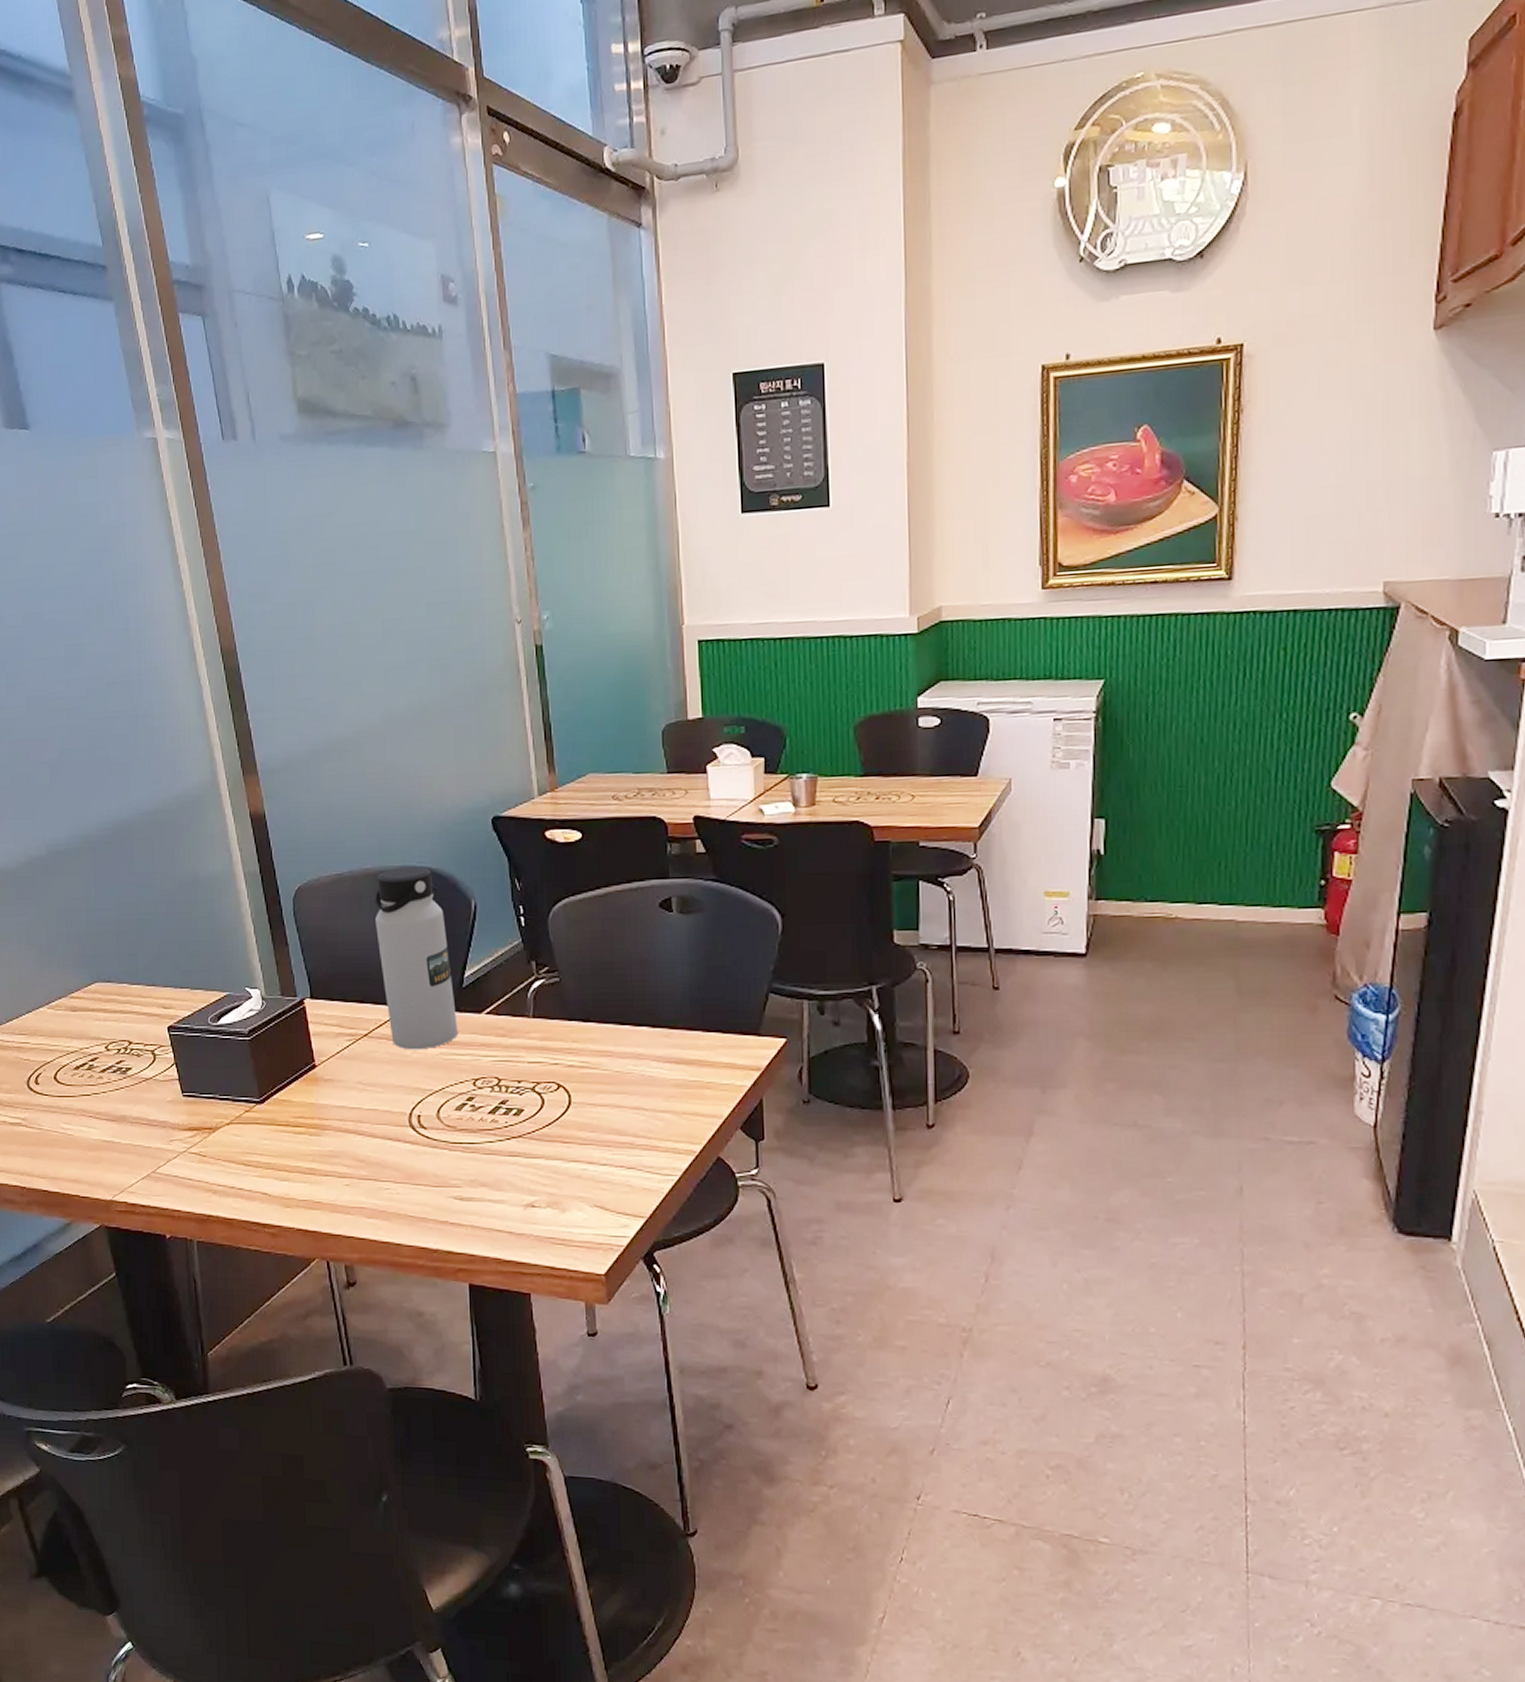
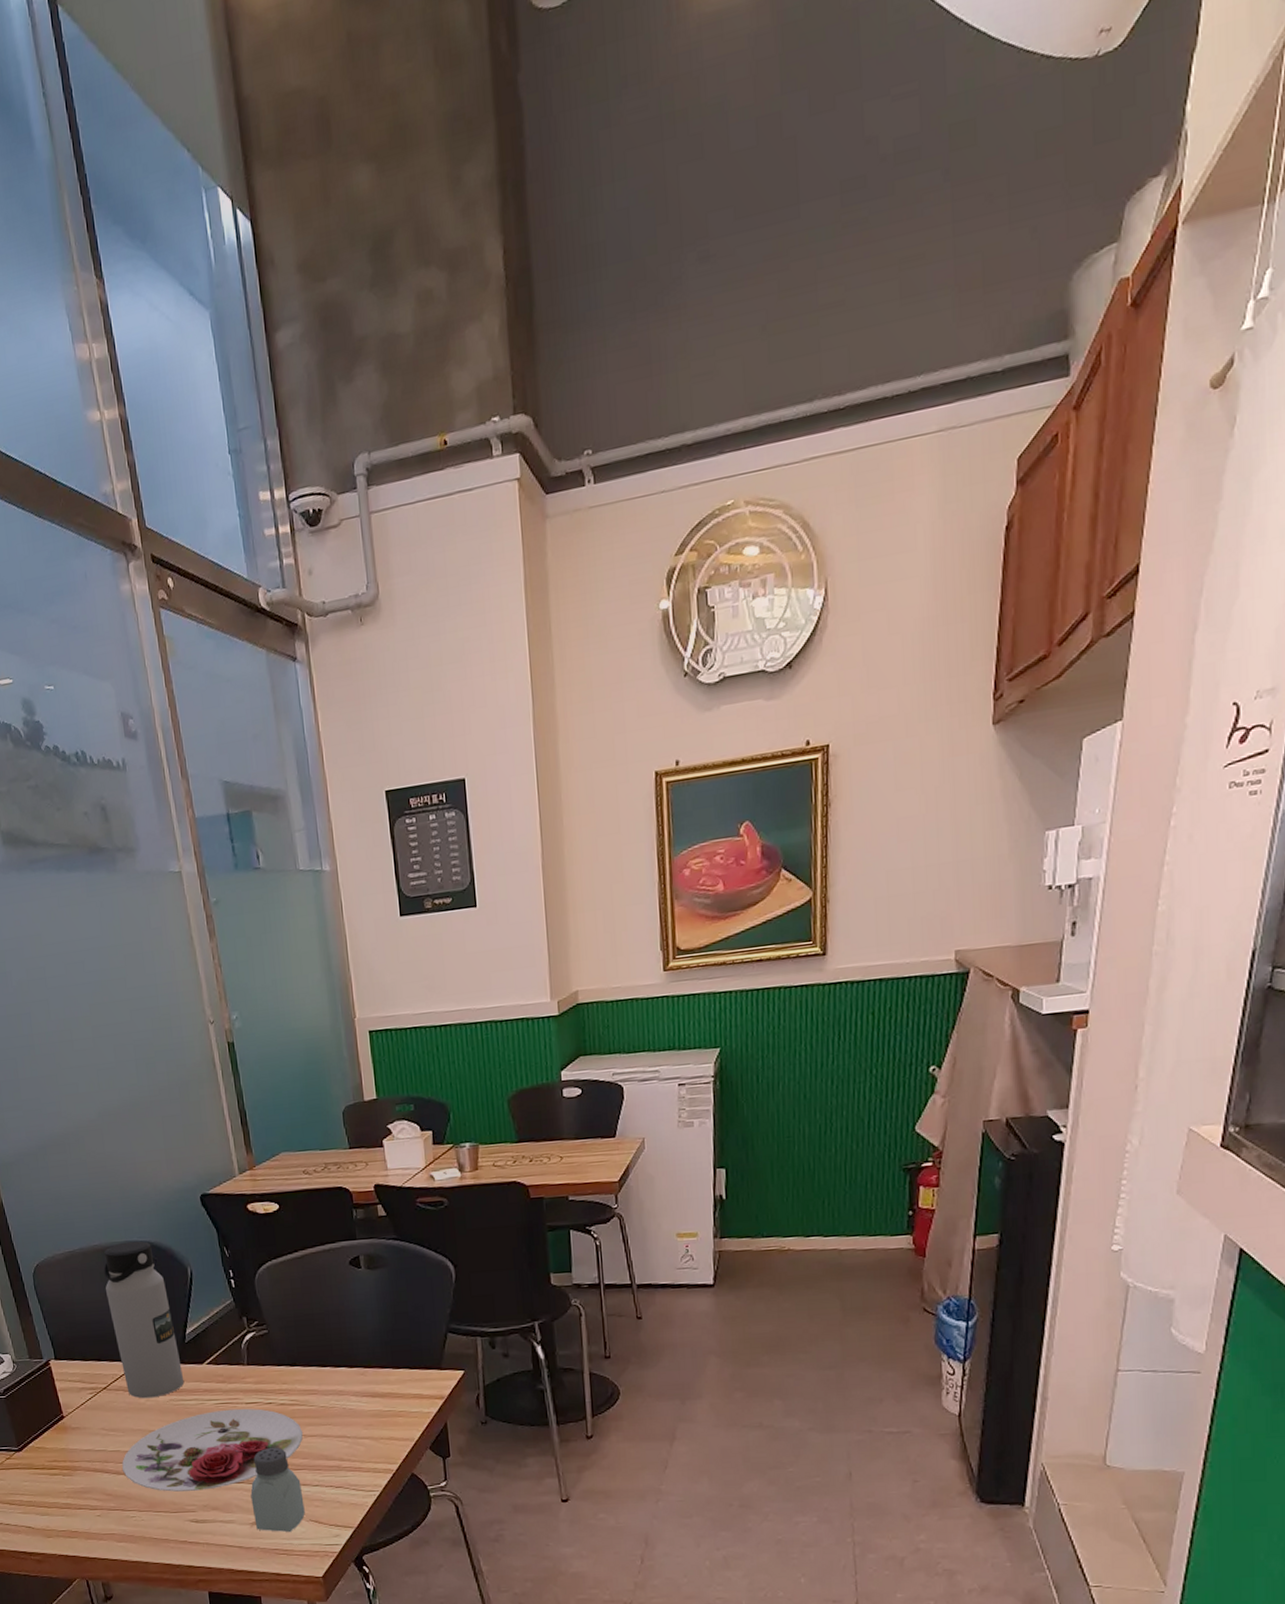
plate: none [379,1068,592,1162] -> present [122,1408,303,1492]
saltshaker: none [526,1116,589,1218] -> present [250,1447,305,1532]

